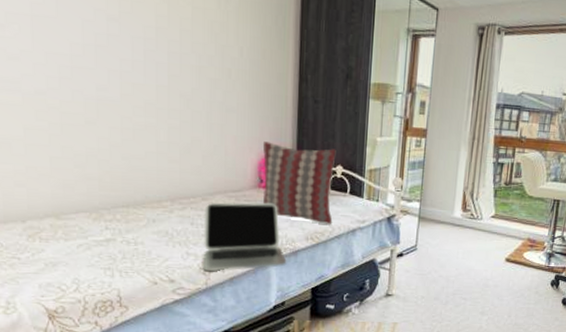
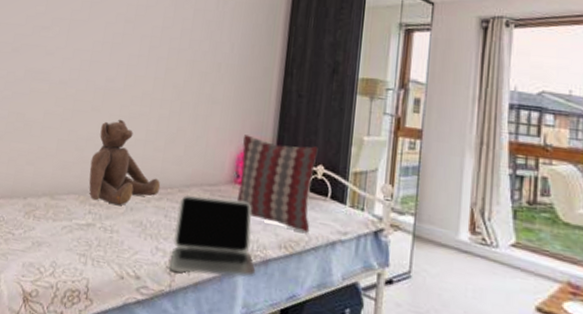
teddy bear: none [96,131,182,219] -> present [89,119,161,206]

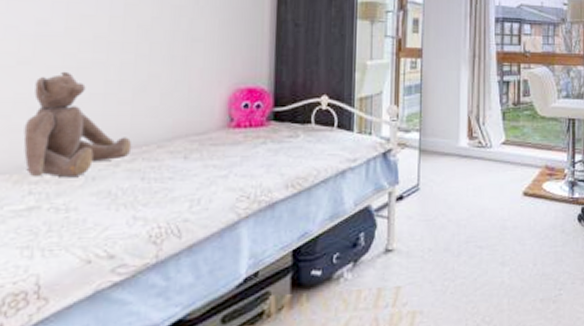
laptop: present [169,195,256,278] -> none [153,145,262,240]
pillow: present [236,135,318,233] -> none [232,73,321,167]

